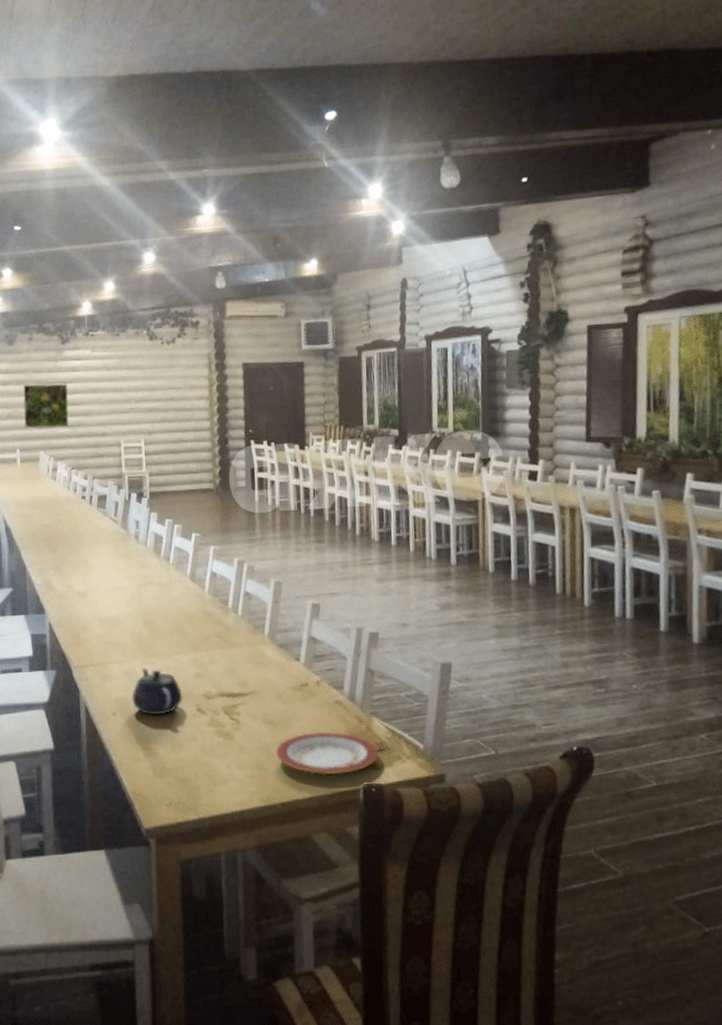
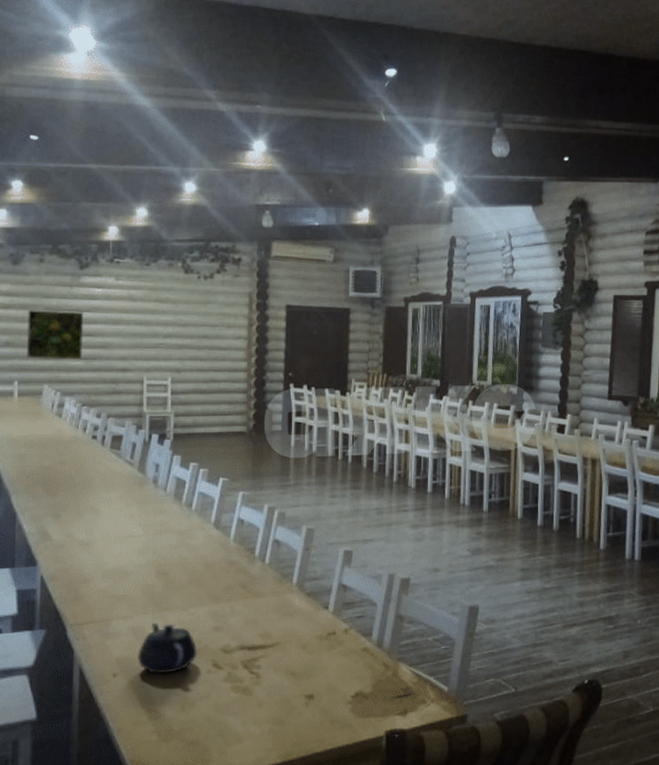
plate: present [276,731,379,775] -> none [298,680,404,725]

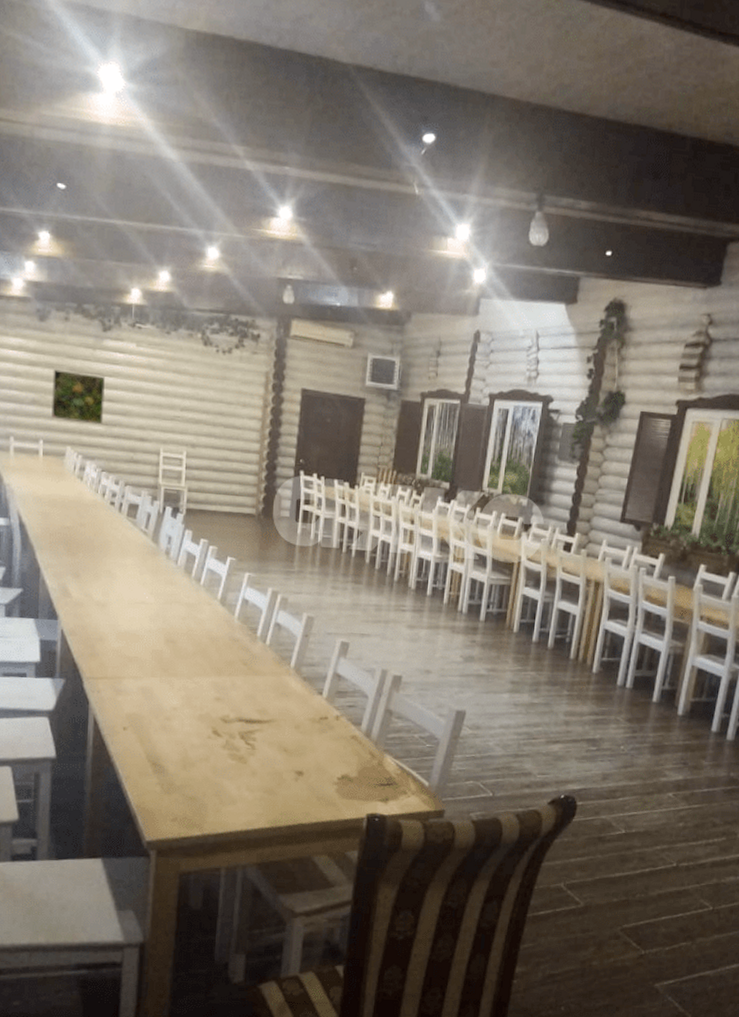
teapot: present [138,622,198,674] -> none [145,685,200,734]

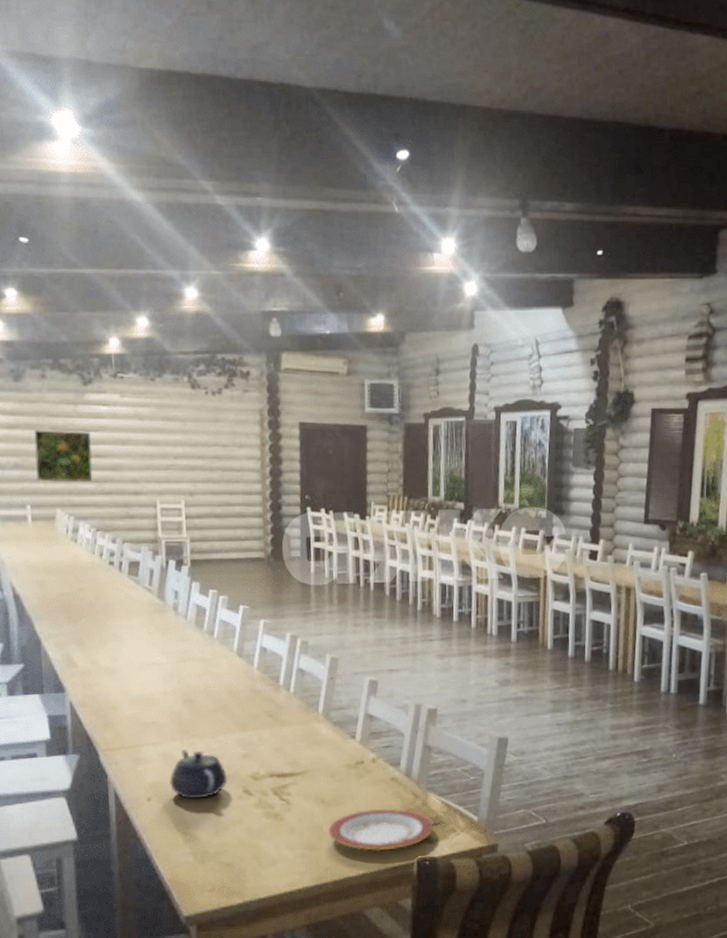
teapot: none [145,685,200,734] -> present [169,748,228,799]
plate: none [287,763,386,804] -> present [328,808,434,852]

